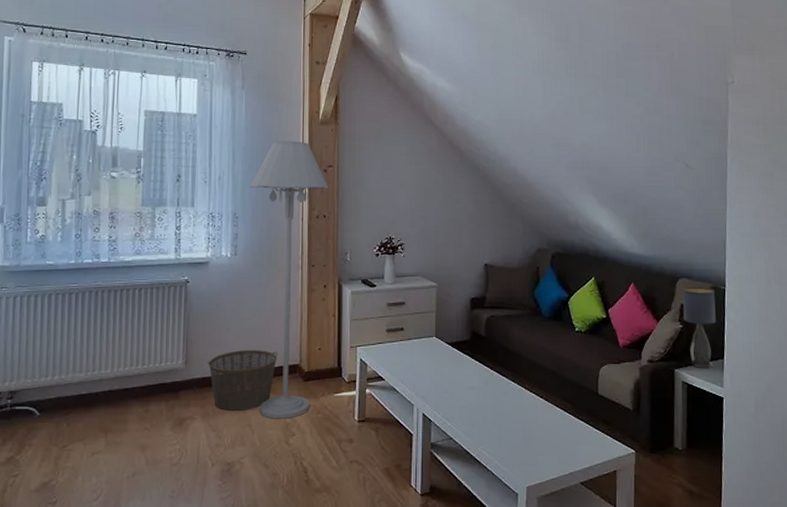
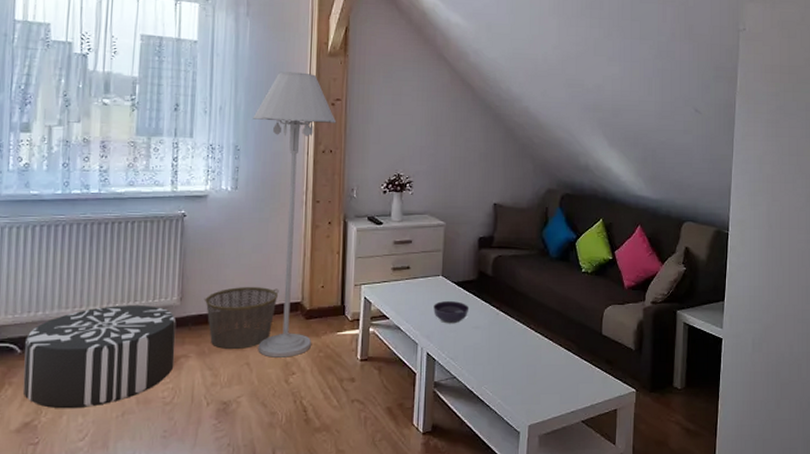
pouf: none [41,369,182,470] -> present [22,306,177,409]
bowl: none [428,362,464,385] -> present [433,301,470,324]
table lamp: present [682,286,716,369] -> none [687,230,718,311]

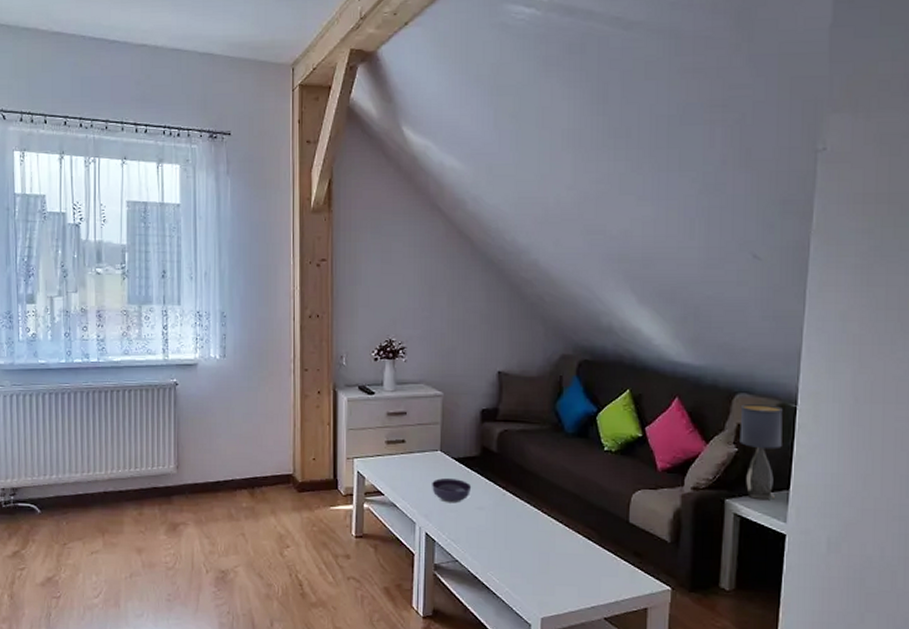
pouf: present [22,306,177,409] -> none [43,472,174,568]
basket: present [204,287,279,349] -> none [198,457,270,519]
floor lamp: present [253,71,337,358] -> none [237,232,323,530]
table lamp: none [687,230,718,311] -> present [739,403,783,501]

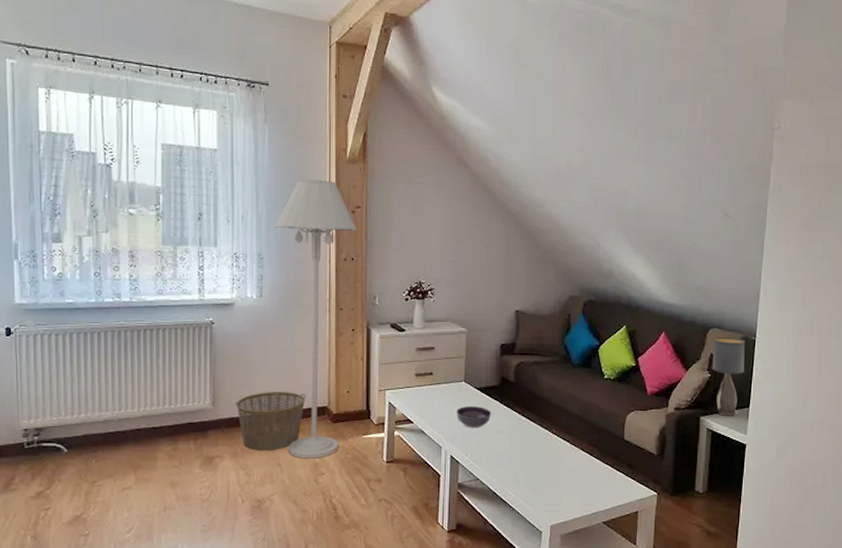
basket: none [198,457,270,519] -> present [235,392,306,450]
floor lamp: none [237,232,323,530] -> present [275,179,358,459]

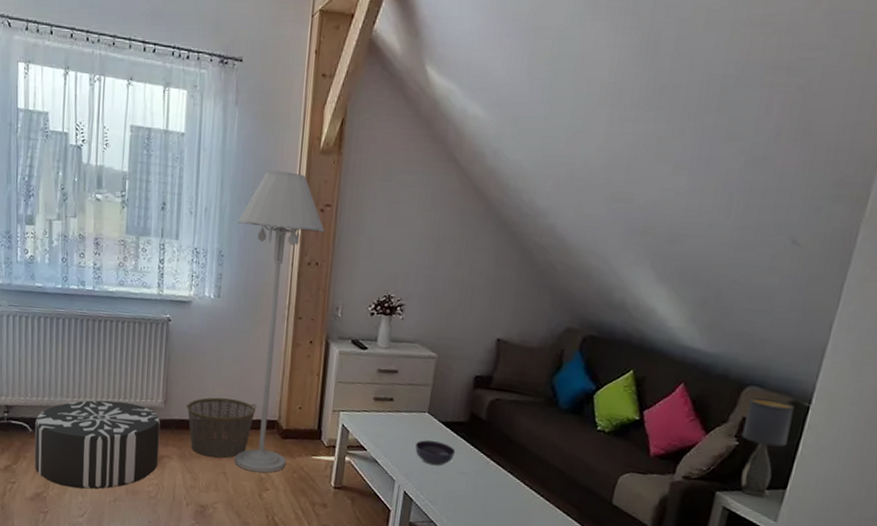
pouf: none [70,409,210,504] -> present [34,400,161,489]

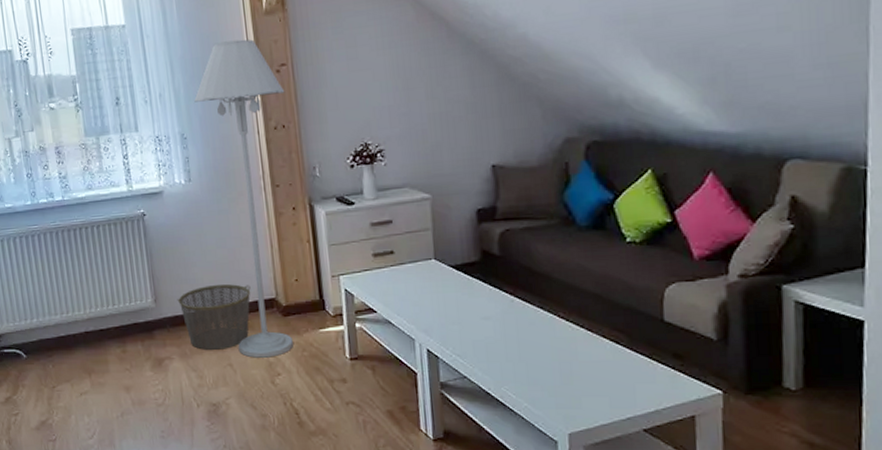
pouf: present [34,400,161,489] -> none [27,309,160,409]
bowl: present [415,440,456,466] -> none [429,288,475,316]
table lamp: present [740,397,795,498] -> none [793,169,851,283]

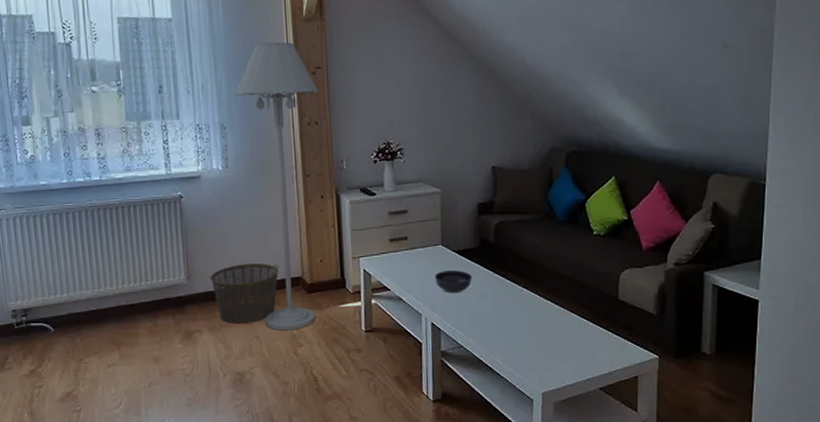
bowl: none [429,288,475,316] -> present [435,270,473,294]

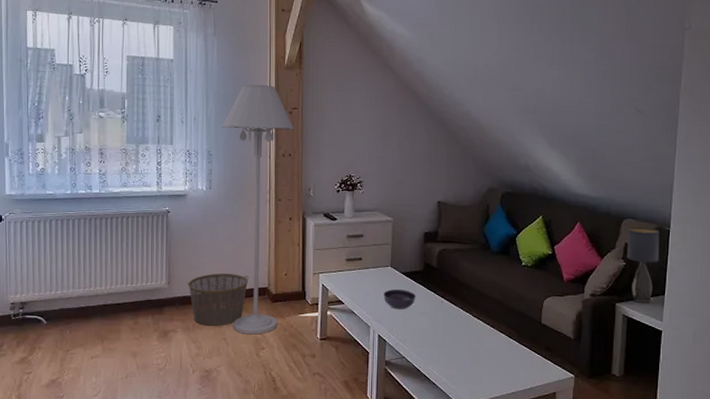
table lamp: none [715,182,753,271] -> present [627,227,659,304]

